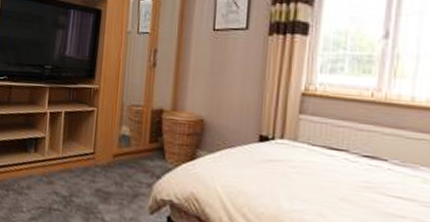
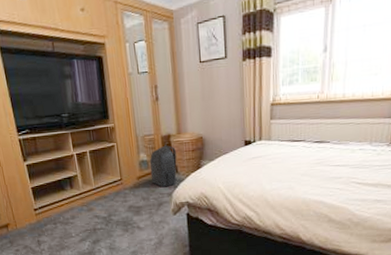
backpack: none [129,121,167,175] -> present [149,145,181,188]

